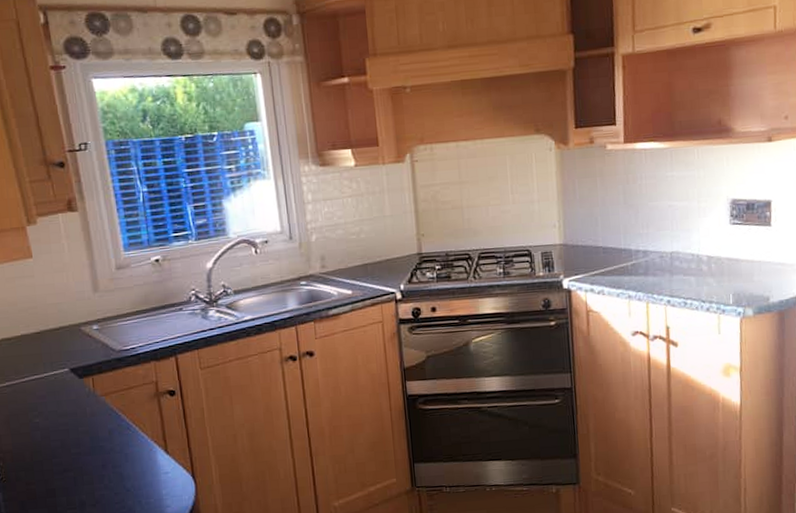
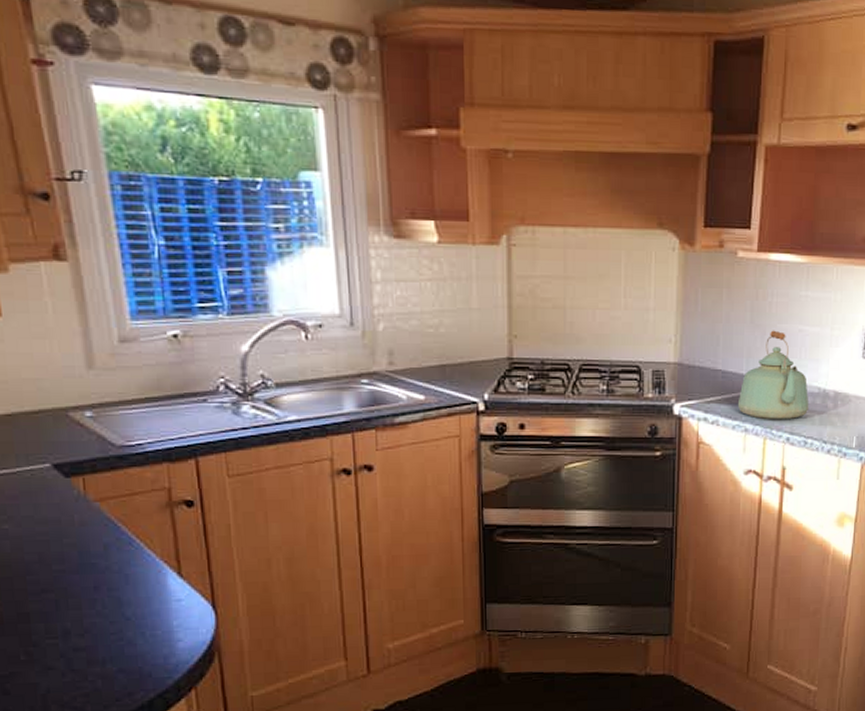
kettle: none [619,208,686,286] -> present [737,330,809,420]

